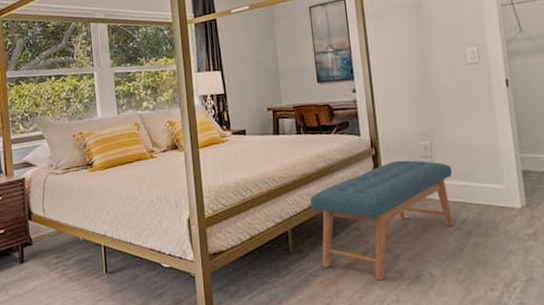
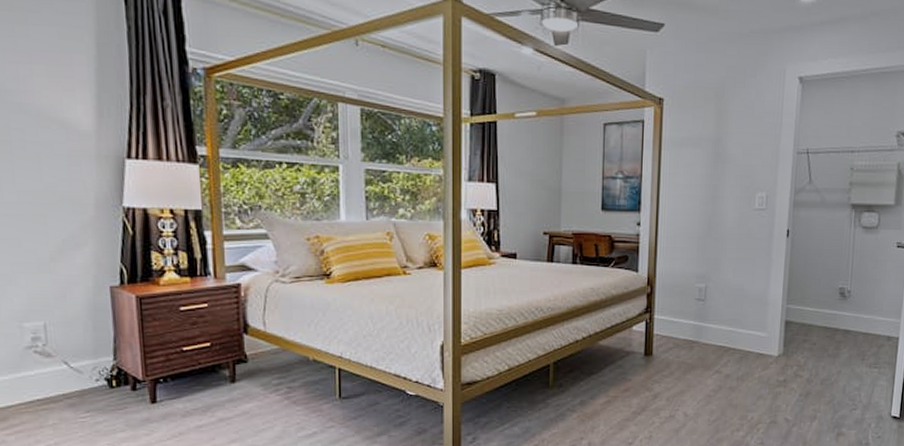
bench: present [309,160,454,281] -> none [576,301,722,418]

